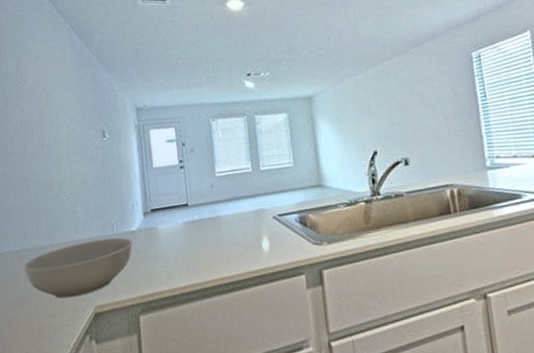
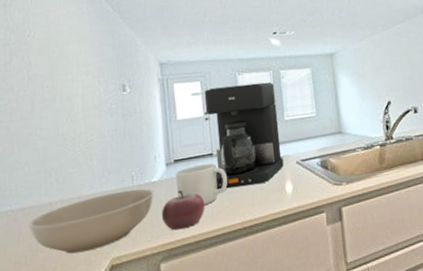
fruit: none [139,240,181,283] -> present [161,189,205,231]
mug: none [152,214,203,258] -> present [175,163,228,205]
coffee maker: none [178,128,260,243] -> present [204,82,284,190]

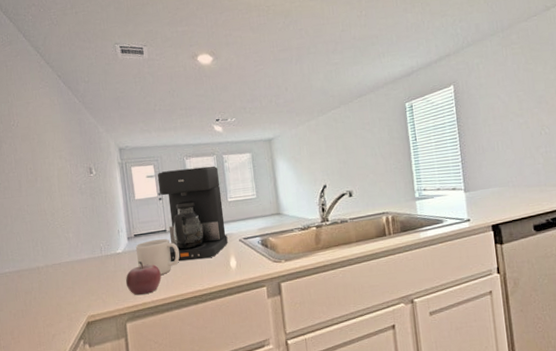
bowl: present [28,189,154,254] -> none [22,258,119,310]

